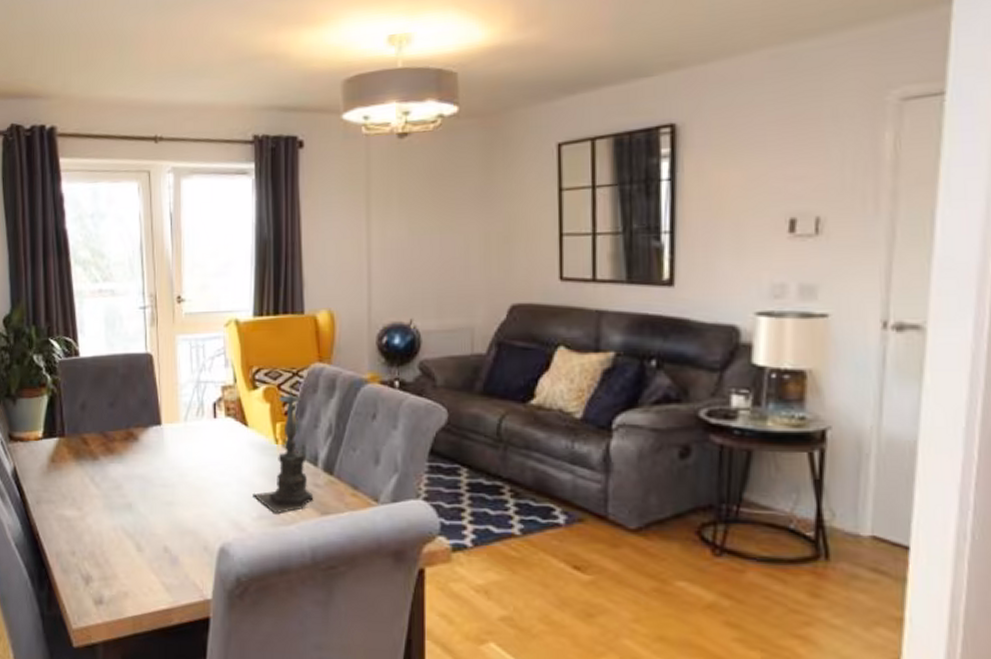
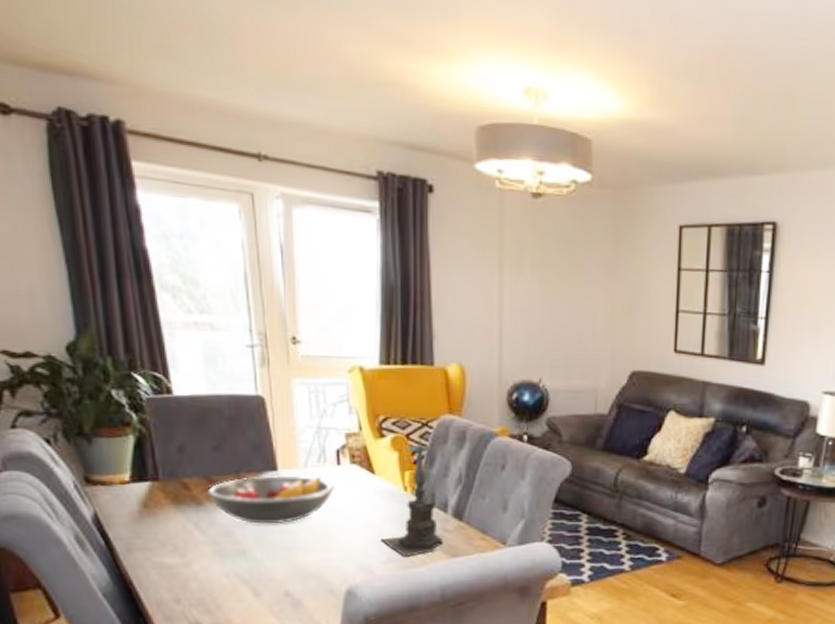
fruit bowl: none [102,429,212,478] -> present [207,475,336,524]

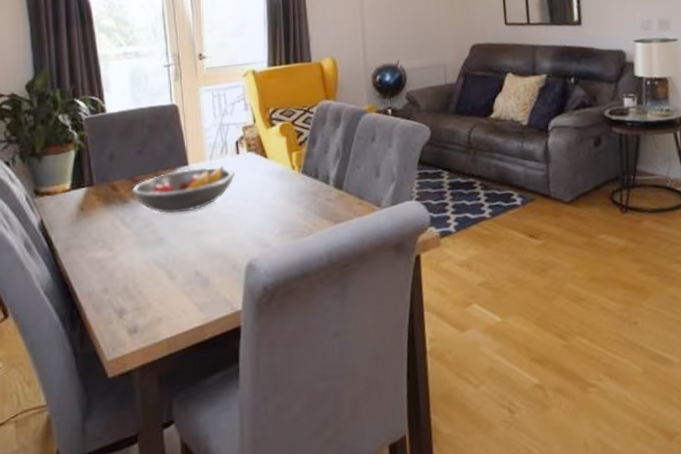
candle holder: present [381,429,443,556] -> none [274,116,327,228]

